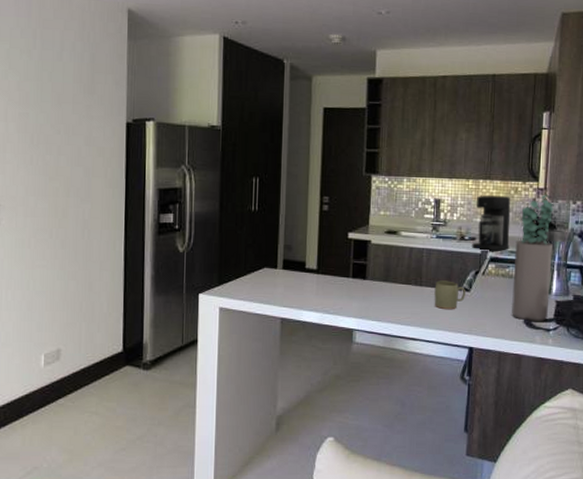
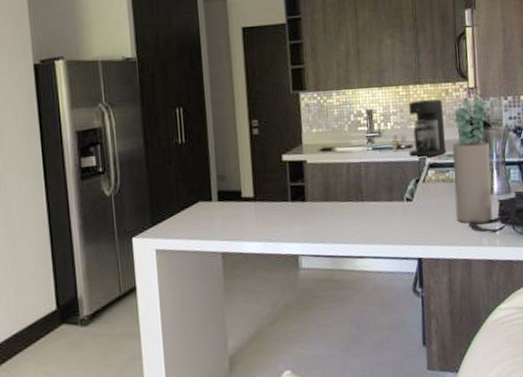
mug: present [434,280,466,309] -> none [376,192,409,222]

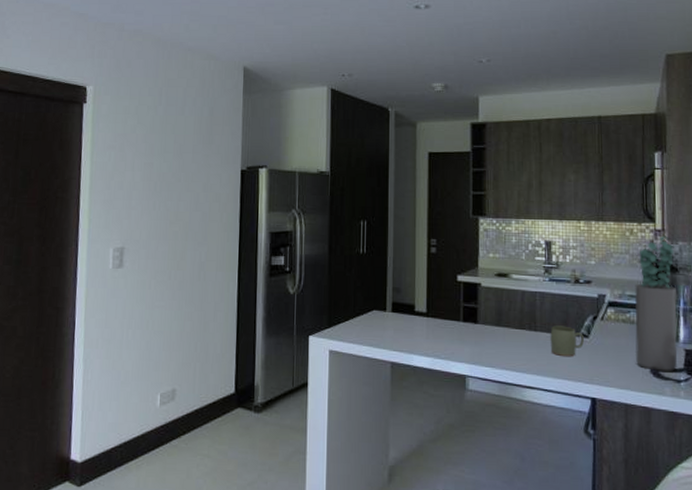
mug: none [376,192,409,222] -> present [550,325,585,356]
coffee maker: present [409,99,447,158] -> none [587,236,629,296]

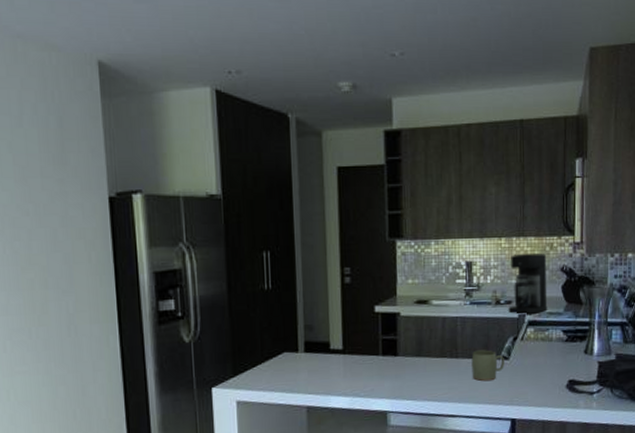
coffee maker: none [587,236,629,296] -> present [508,253,548,315]
vase: present [634,229,677,372] -> none [552,241,592,386]

